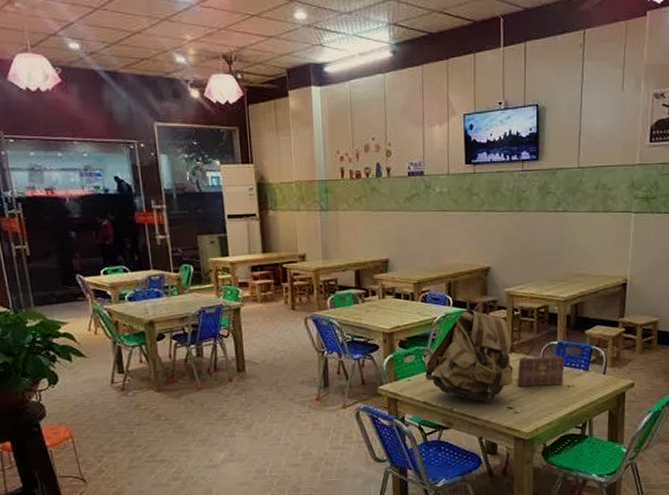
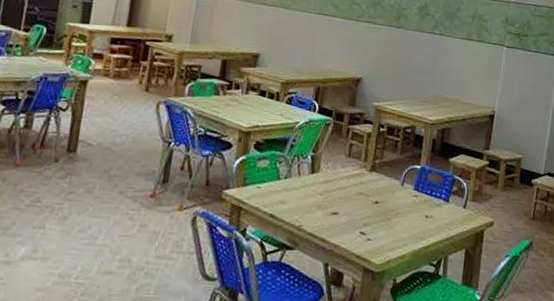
backpack: present [425,301,514,403] -> none [277,112,374,225]
handbag: present [517,338,565,387] -> none [374,160,426,214]

